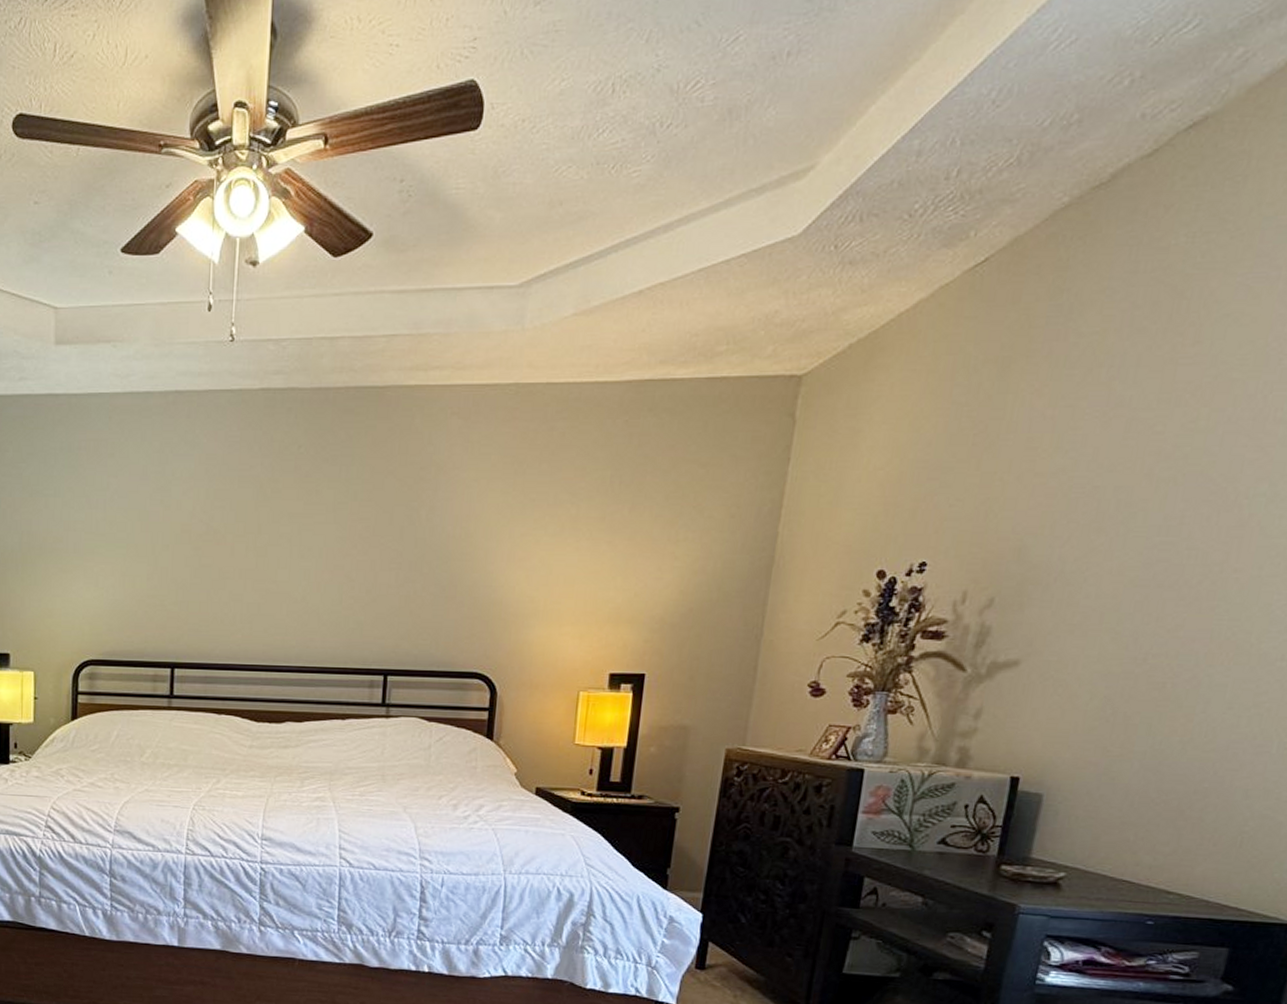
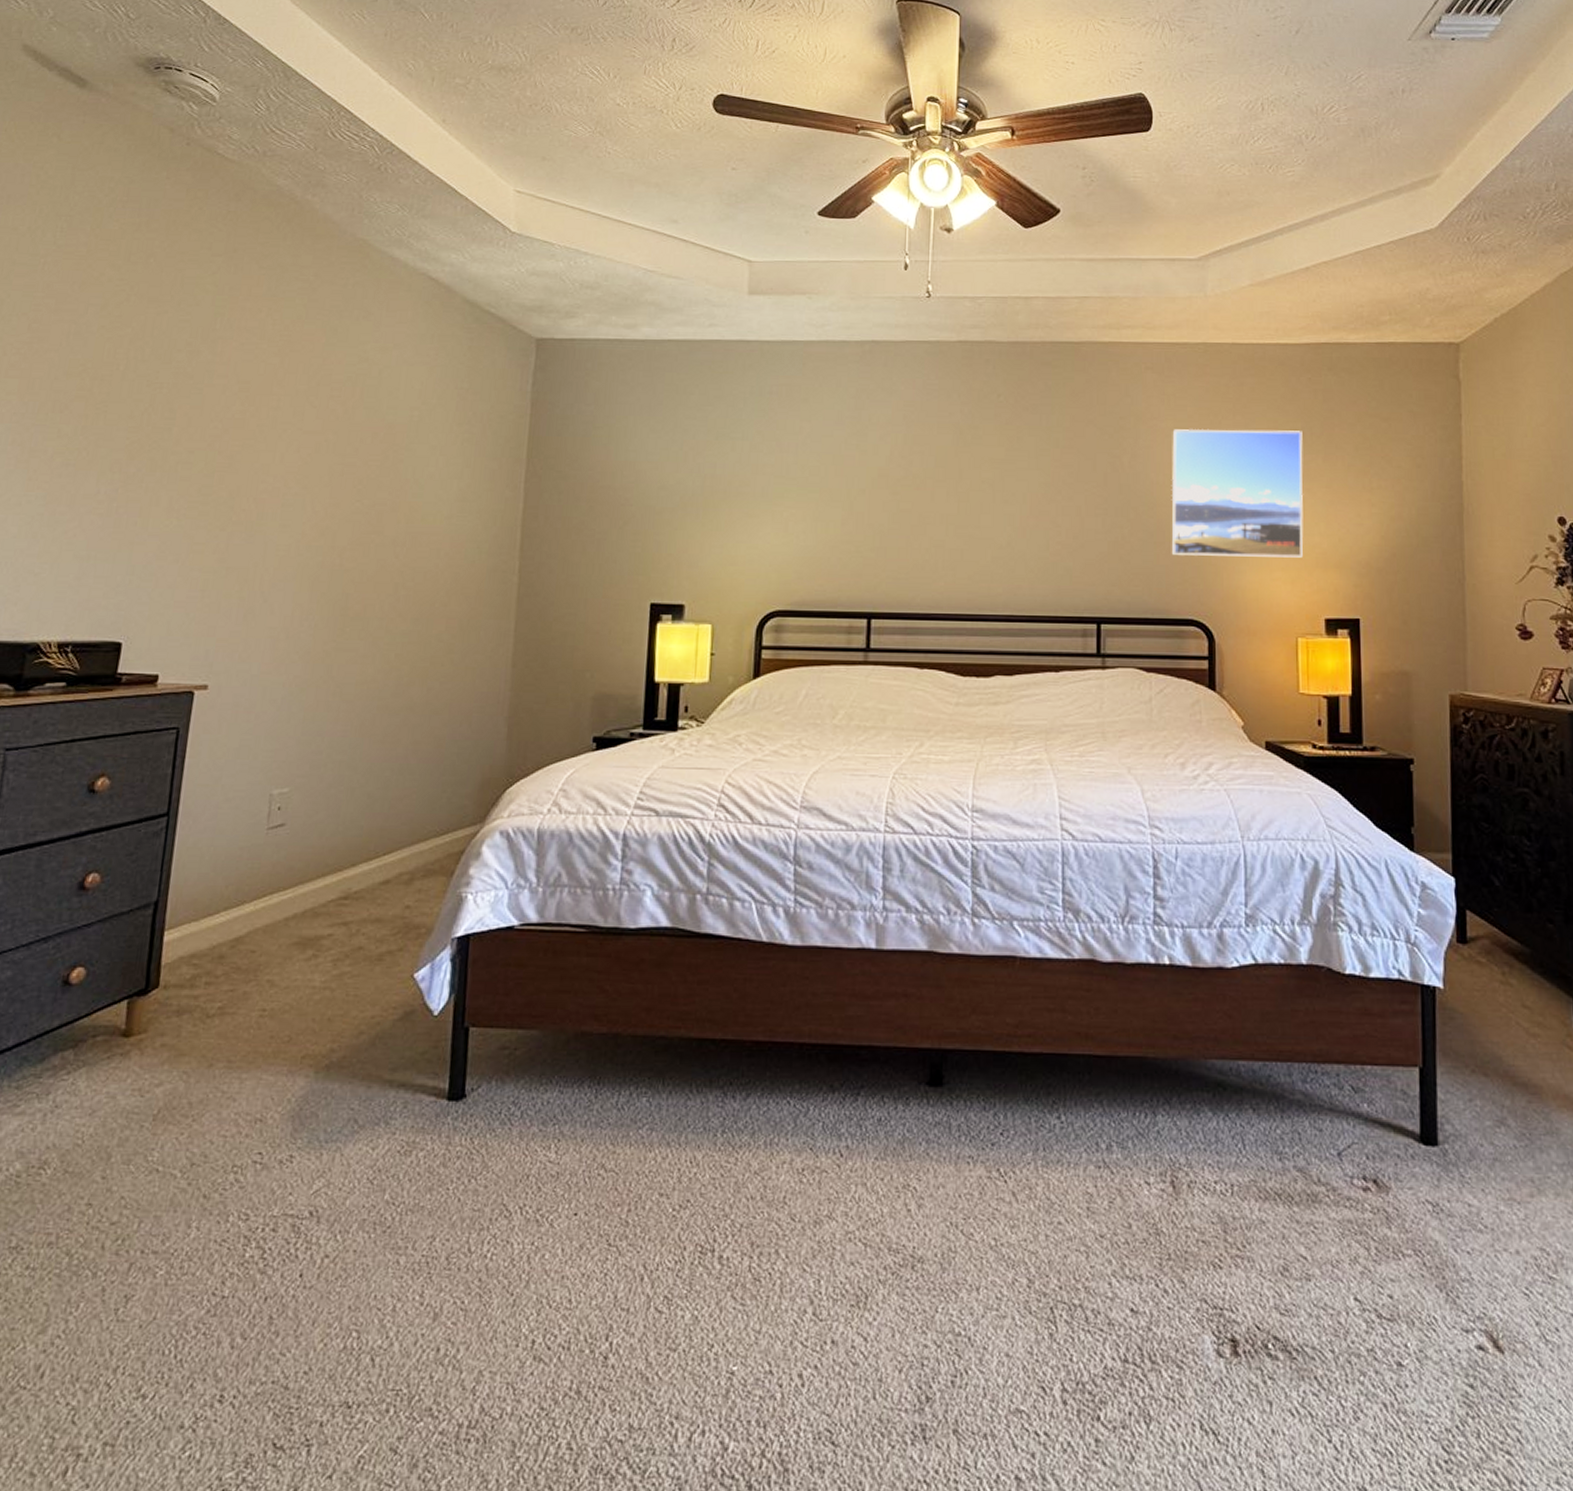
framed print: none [461,479,611,613] -> present [1171,429,1304,558]

